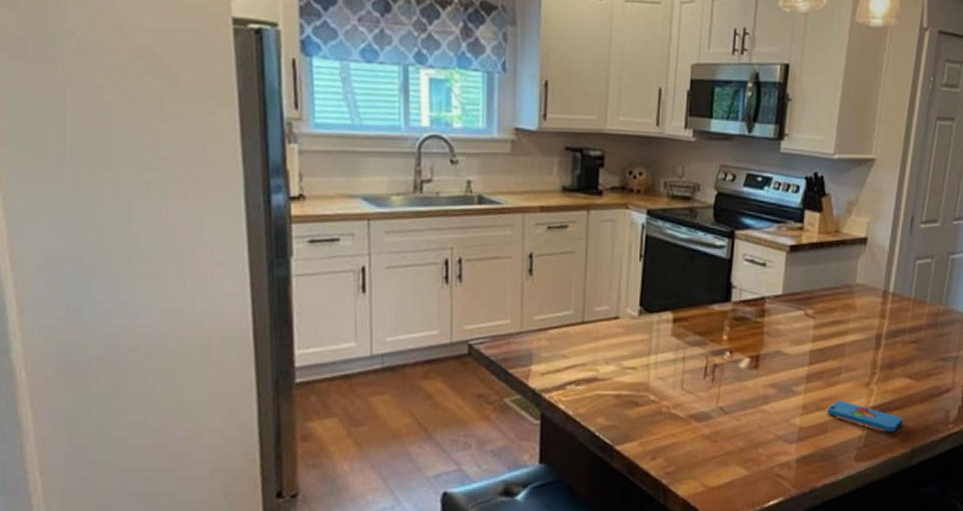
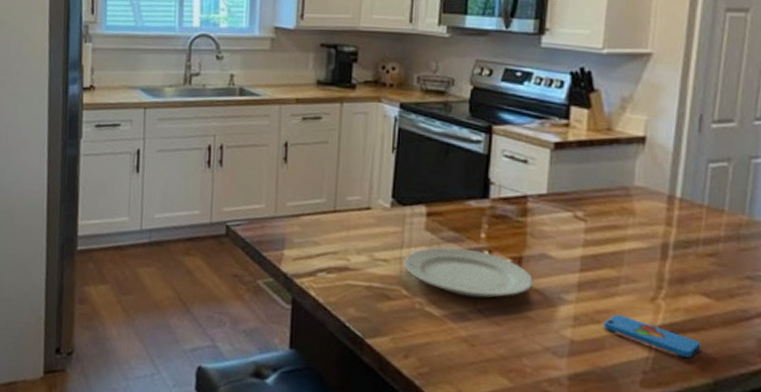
plate: none [651,351,768,397] -> present [403,247,533,299]

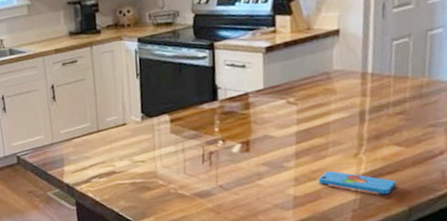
plate: present [403,247,533,299] -> none [157,141,260,178]

